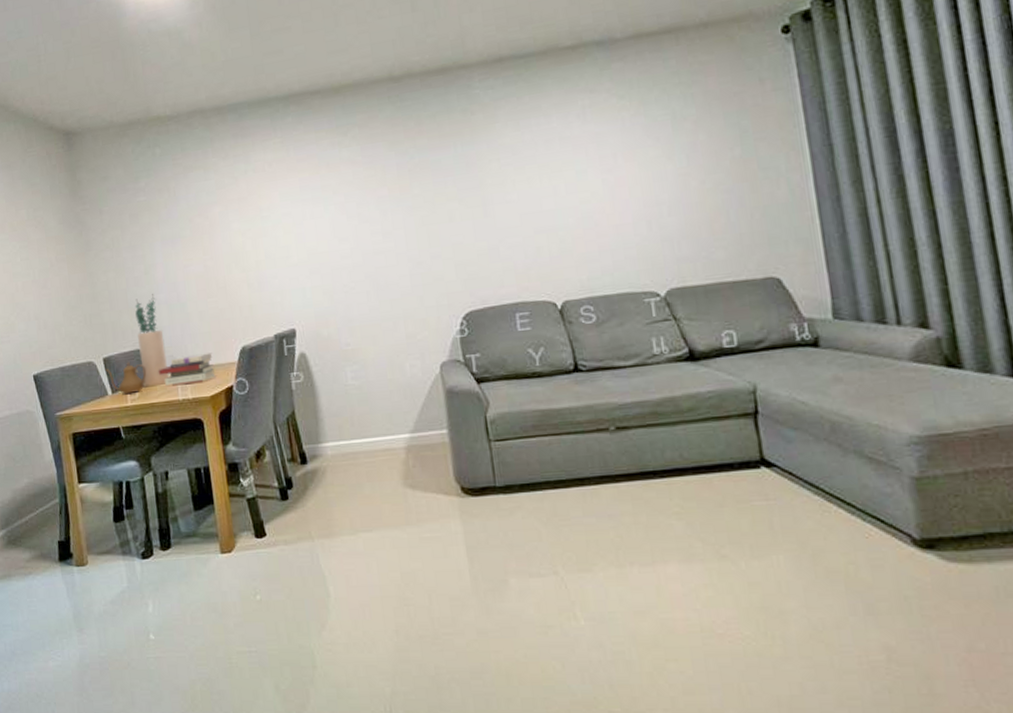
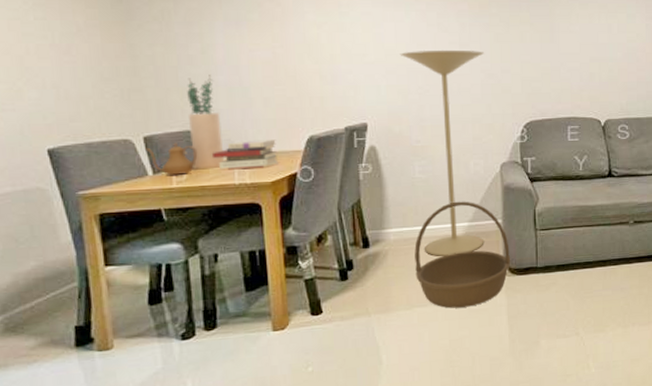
floor lamp: none [322,238,429,473] -> present [400,49,484,256]
basket: none [353,409,463,535] -> present [414,201,511,309]

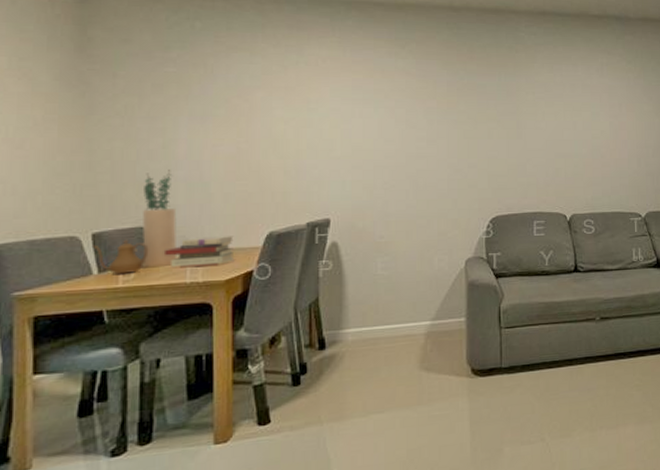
floor lamp: present [400,49,484,256] -> none [367,145,451,358]
basket: present [414,201,511,309] -> none [373,298,474,415]

